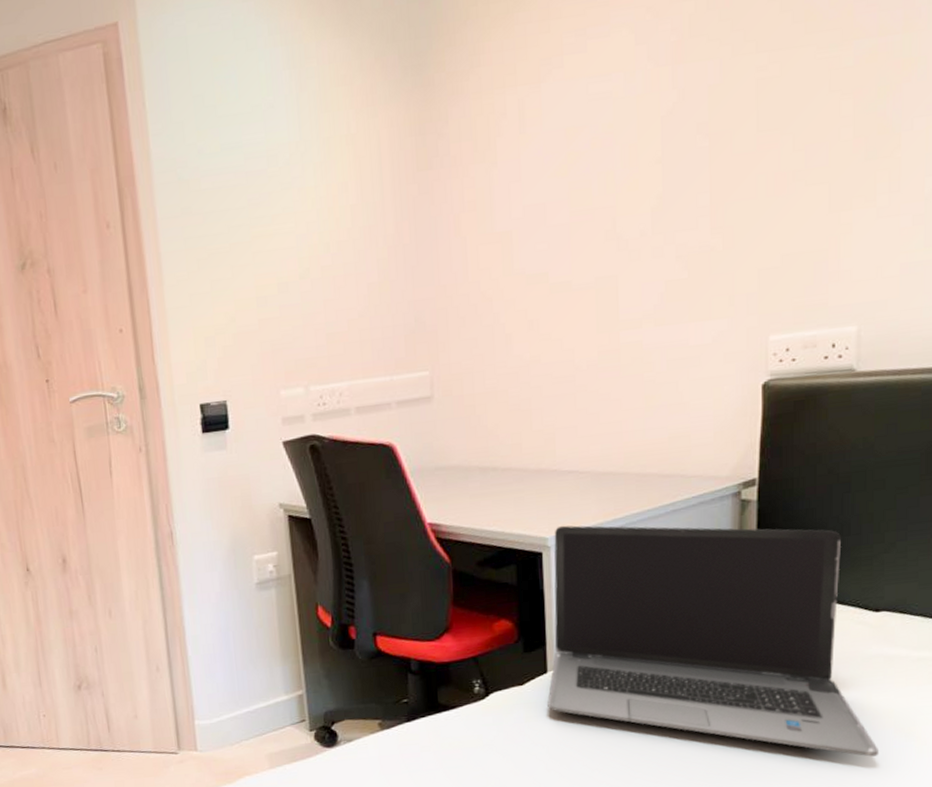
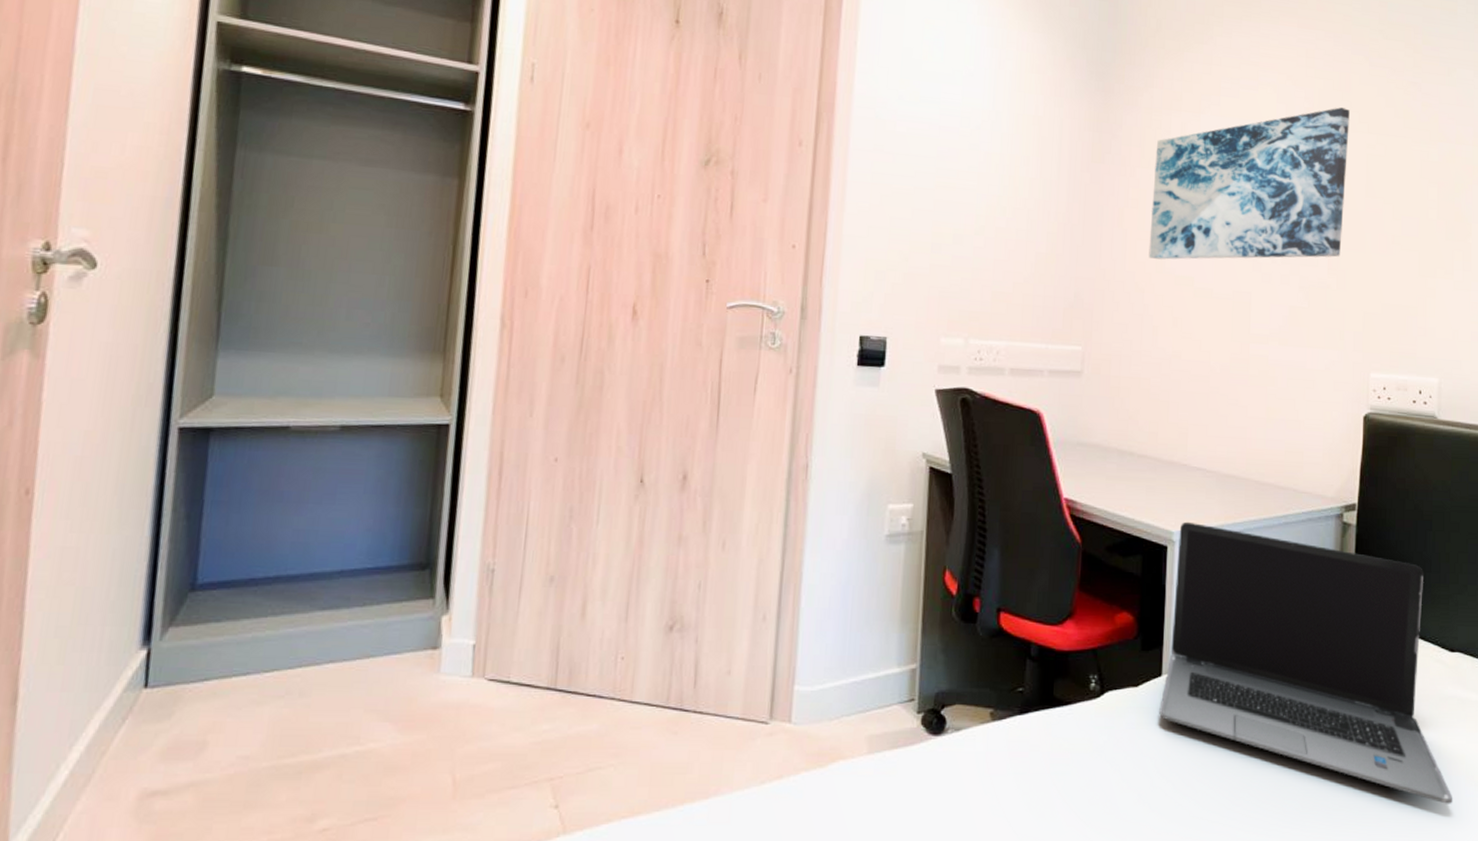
wall art: none [490,28,732,263] -> present [1148,107,1350,260]

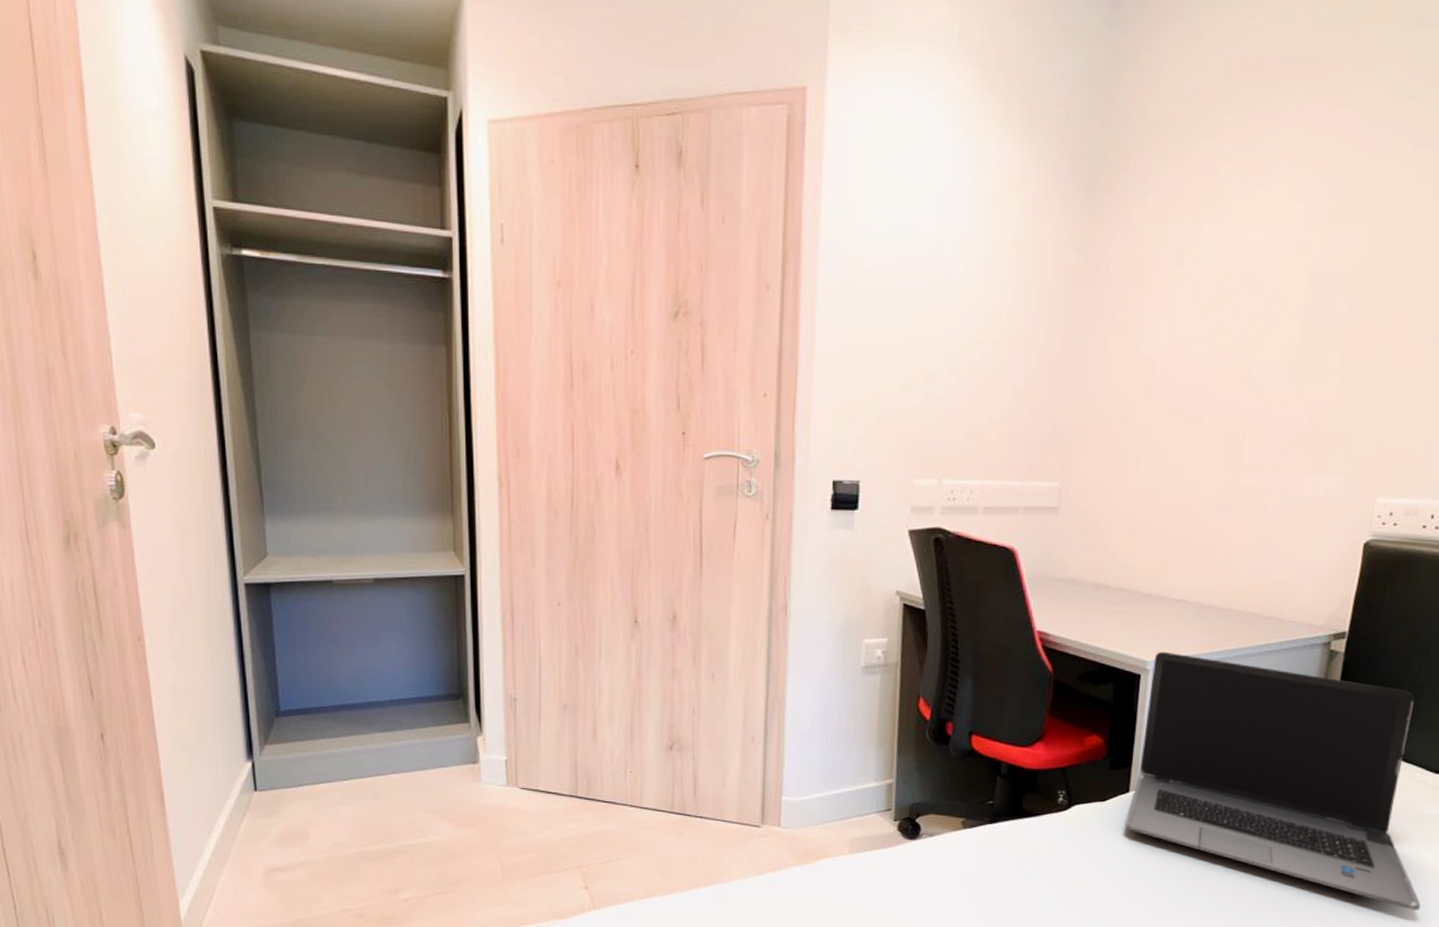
wall art: present [1148,107,1350,260] -> none [1134,201,1382,388]

